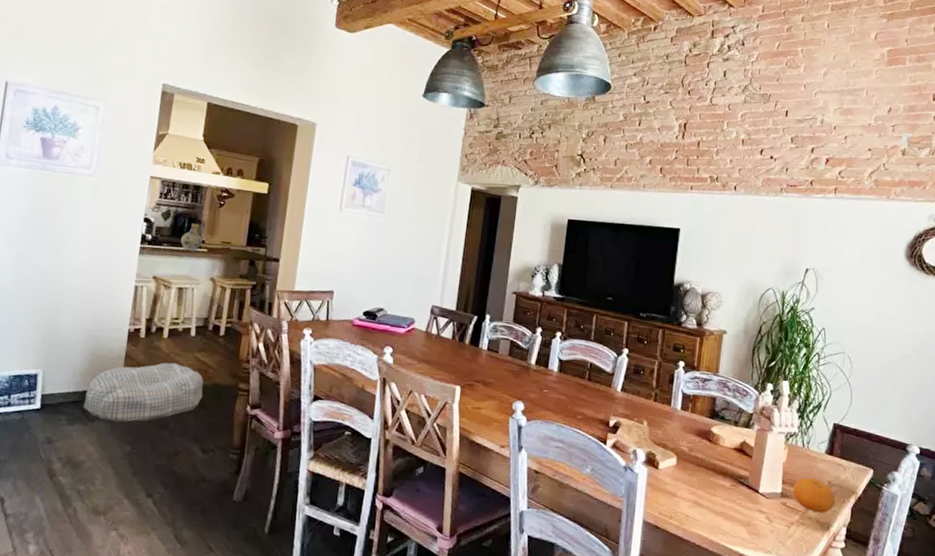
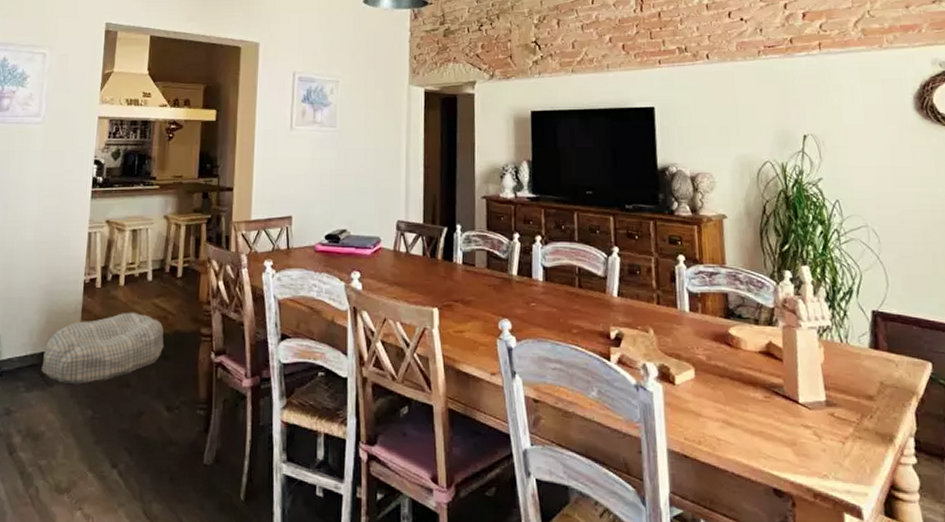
ceramic jug: present [181,223,203,251] -> none [132,160,154,188]
fruit: present [792,477,836,513] -> none [838,379,894,422]

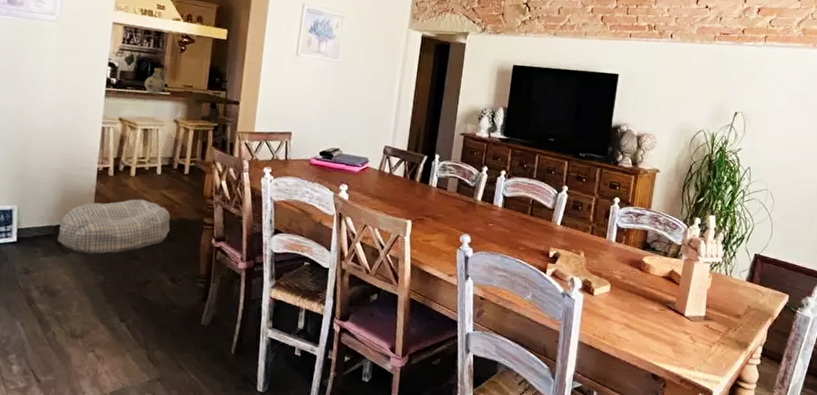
ceramic jug: none [132,160,154,188] -> present [144,67,166,94]

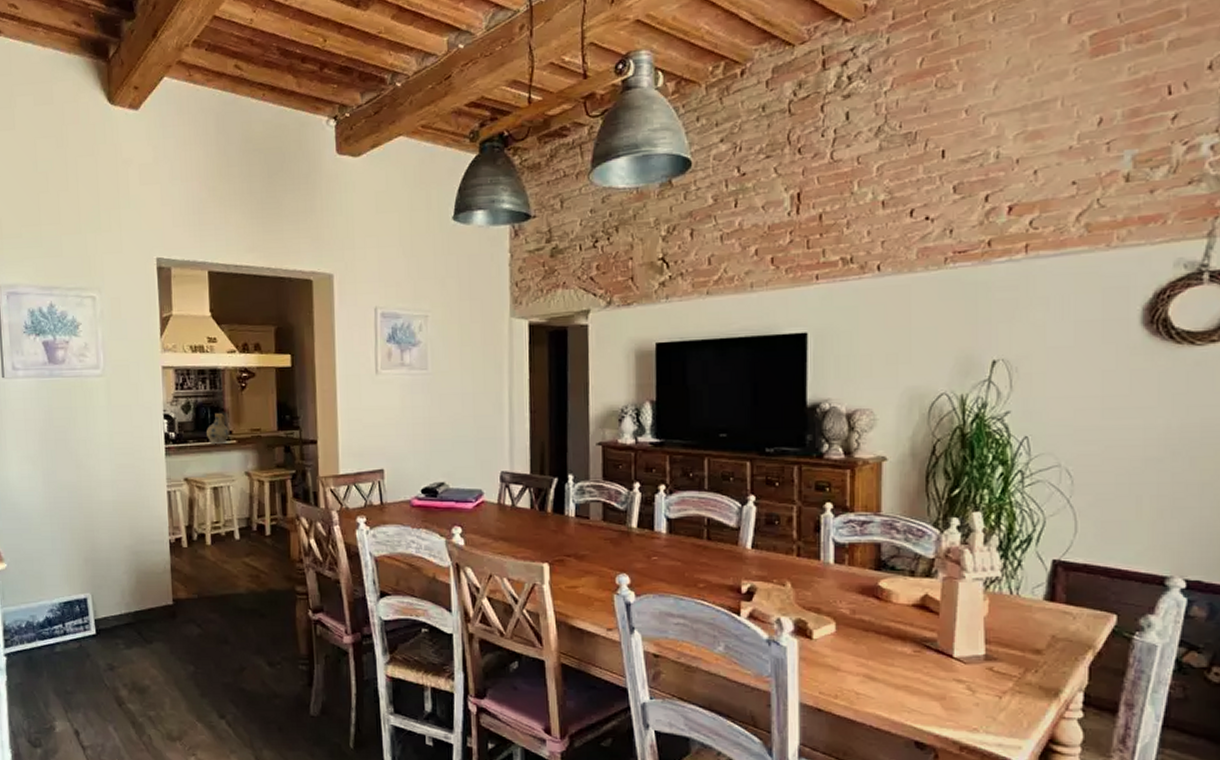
dog bed: present [57,199,170,255] -> none [138,571,259,642]

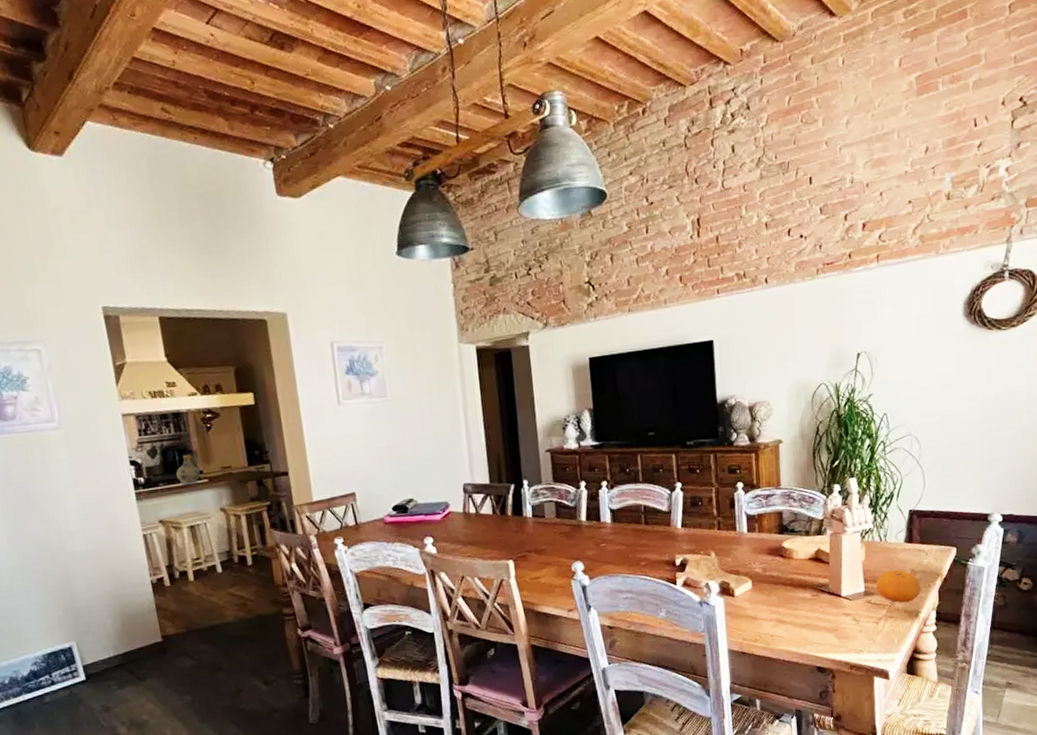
fruit: none [1000,632,1064,676] -> present [875,569,921,603]

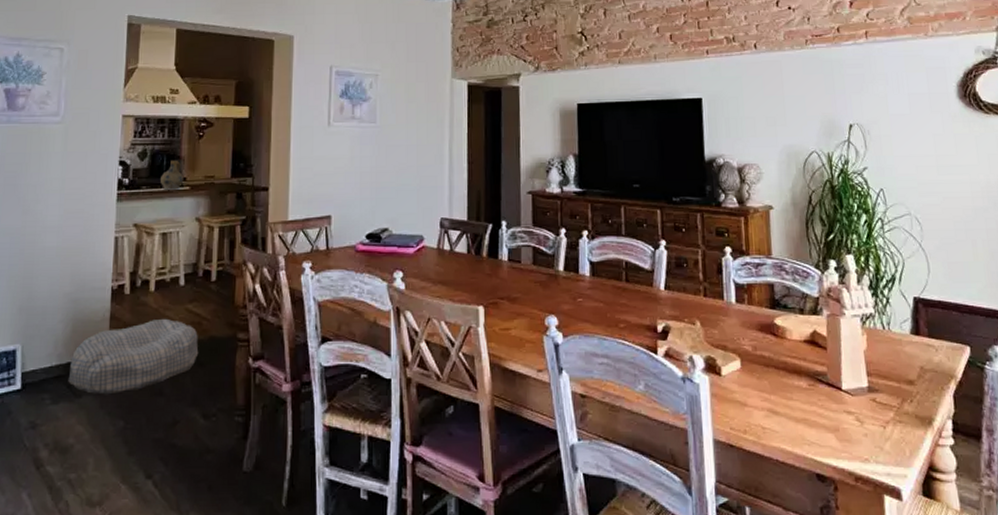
dog bed: none [127,603,249,676] -> present [68,318,199,395]
fruit: present [875,569,921,603] -> none [880,364,933,406]

